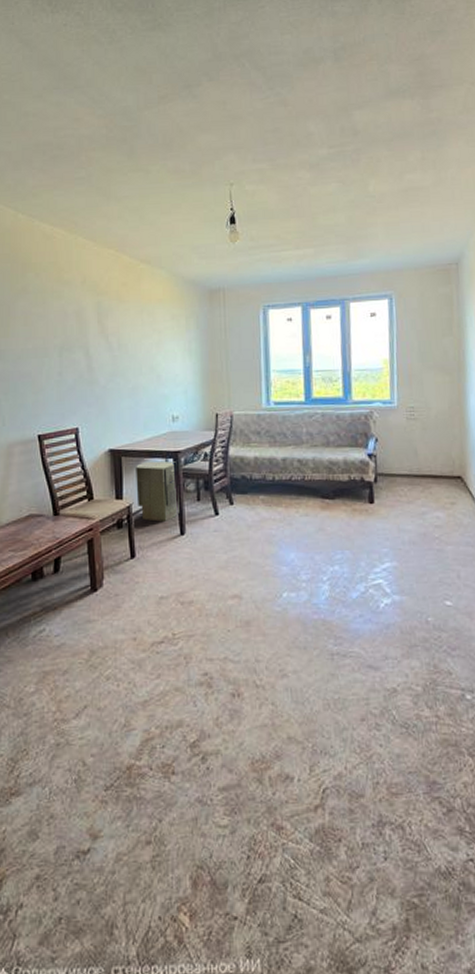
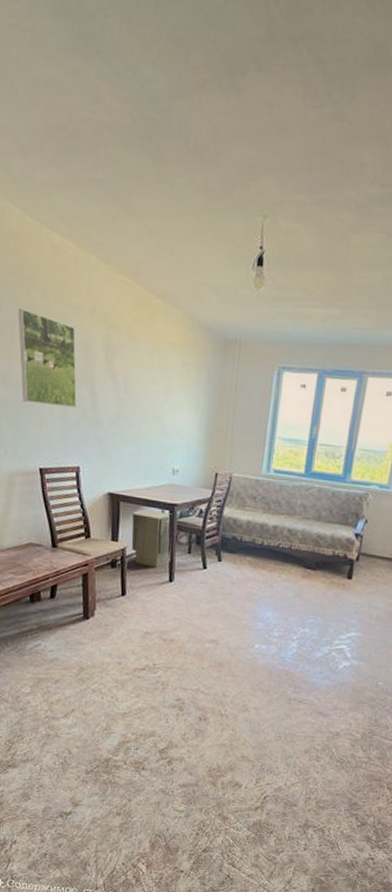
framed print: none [13,289,72,373] -> present [17,307,77,408]

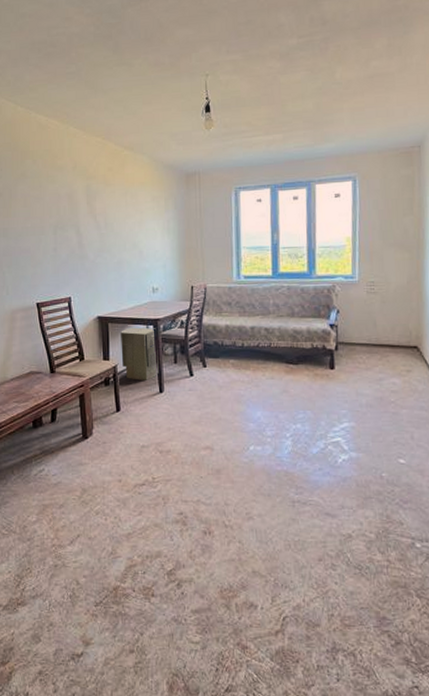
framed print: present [17,307,77,408] -> none [14,175,65,249]

